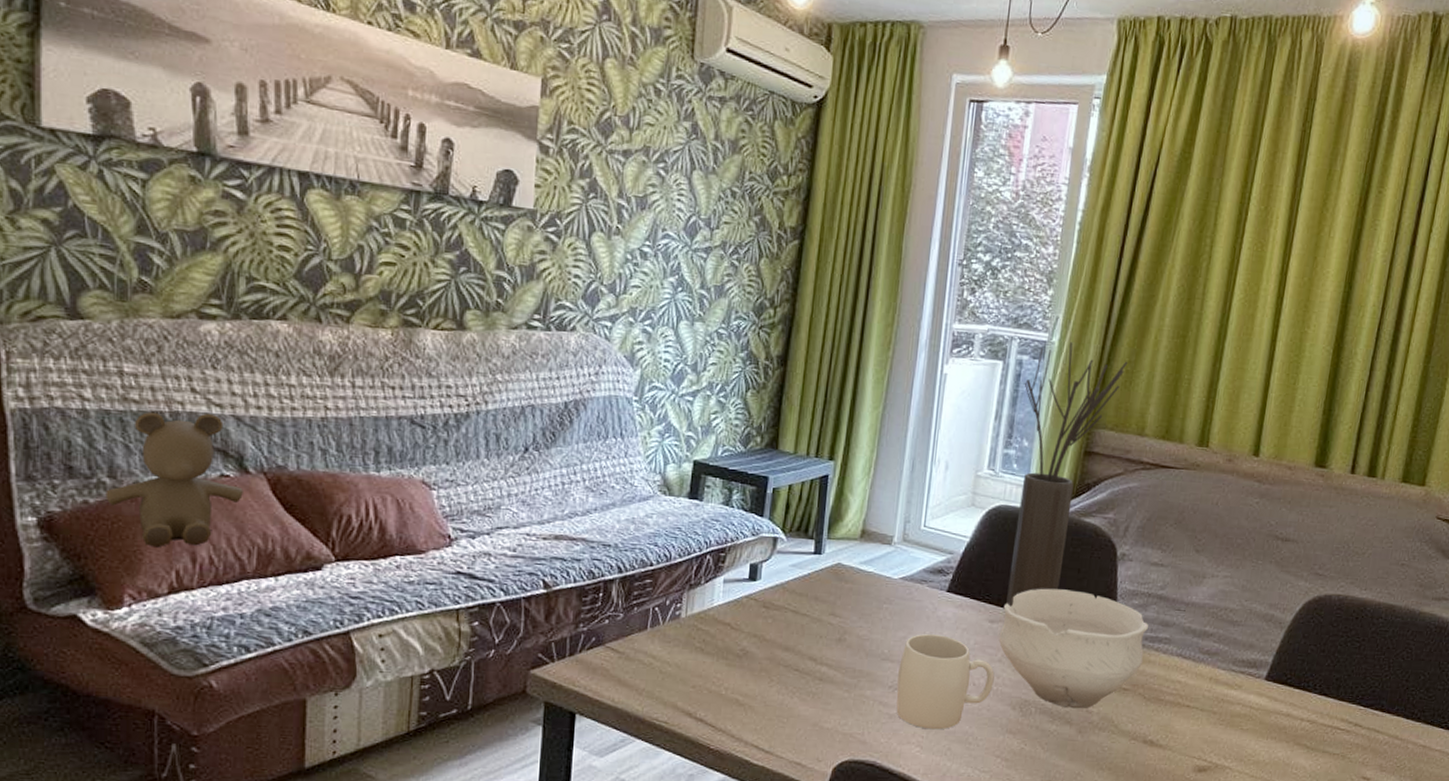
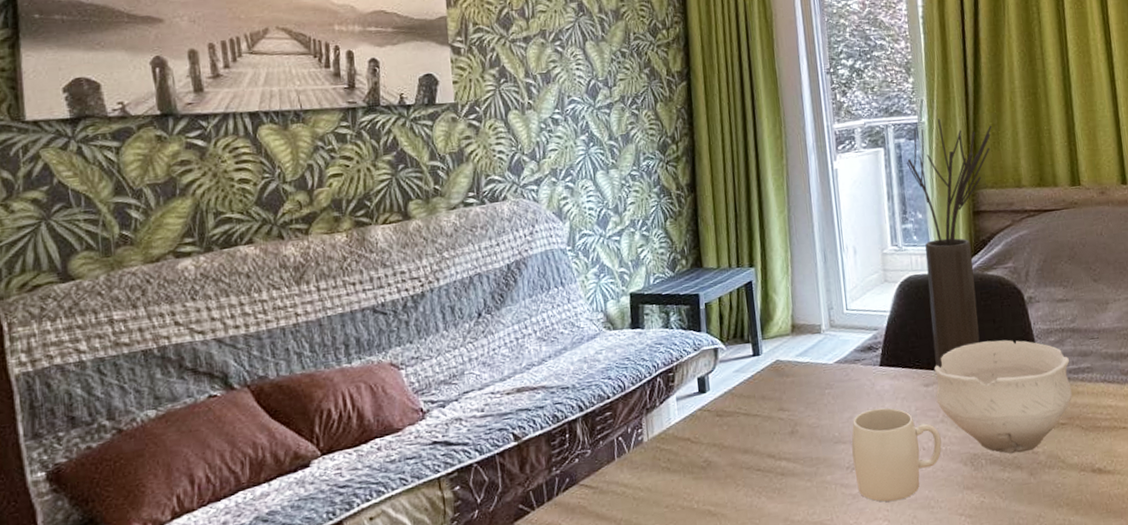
teddy bear: present [106,411,243,548] -> none [106,341,231,478]

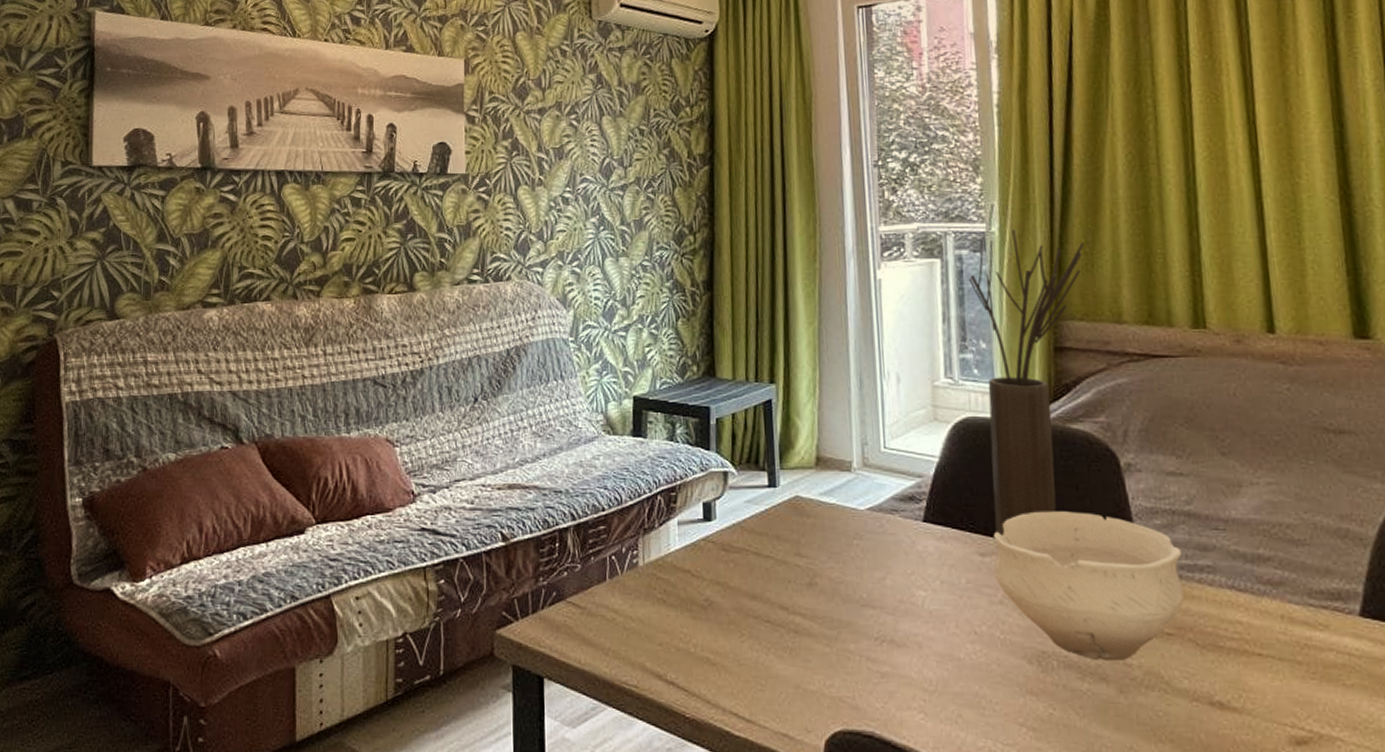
mug: present [851,407,942,502] -> none [882,573,999,691]

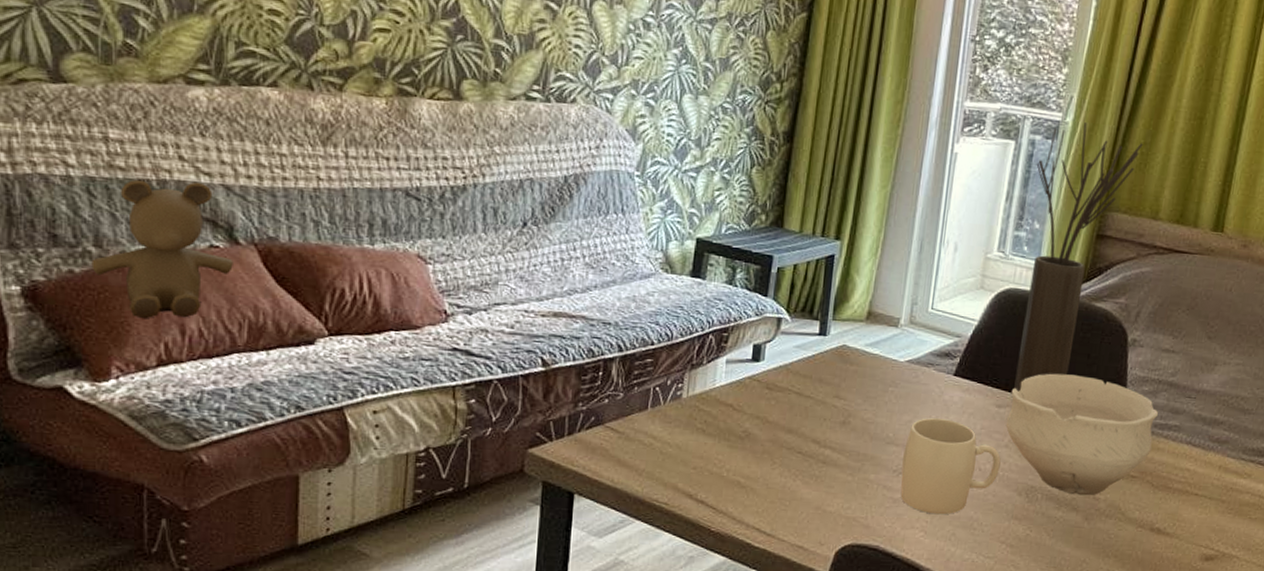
teddy bear: none [133,391,239,520] -> present [91,179,233,319]
mug: none [882,573,999,691] -> present [900,418,1001,515]

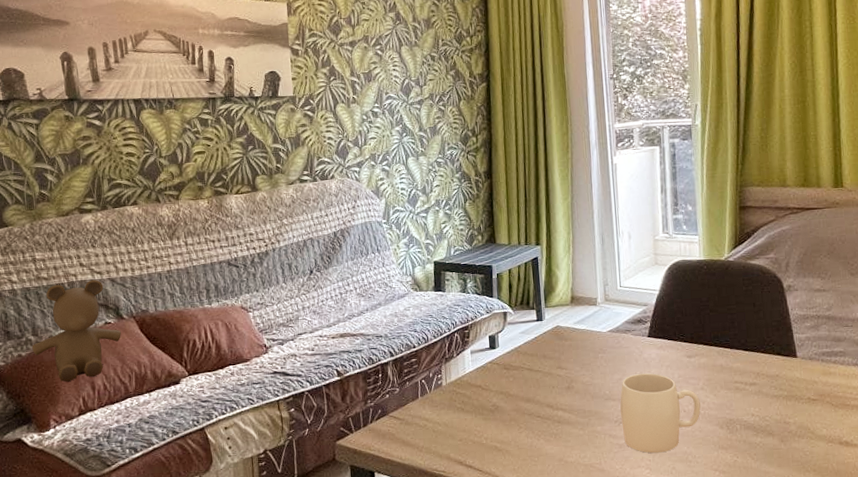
bowl: present [1005,373,1158,496] -> none [697,321,824,422]
vase: present [1014,122,1143,392] -> none [679,122,761,343]

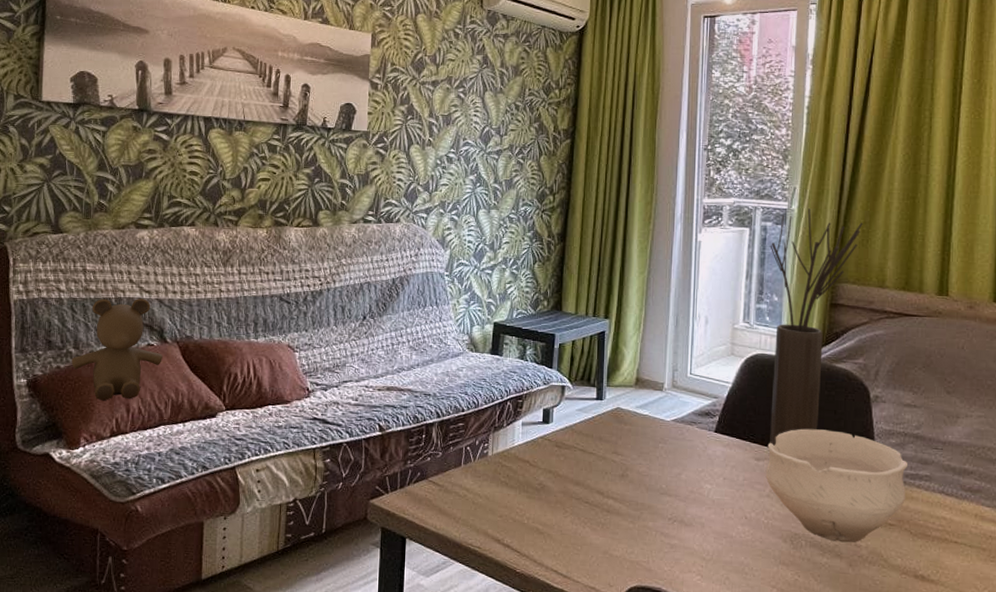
mug: present [620,373,701,454] -> none [676,471,764,560]
vase: none [679,122,761,343] -> present [770,208,863,446]
bowl: none [697,321,824,422] -> present [765,428,907,543]

